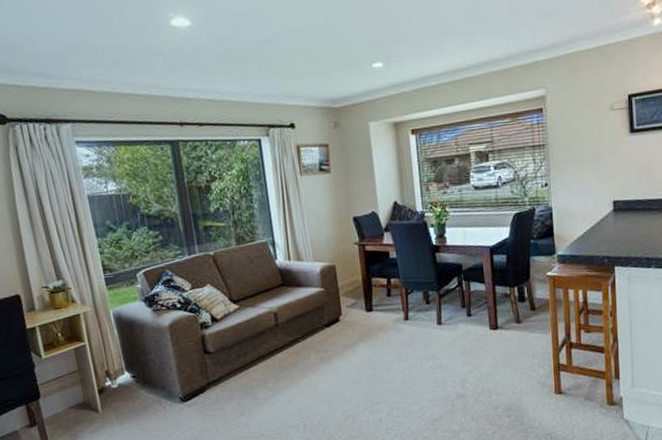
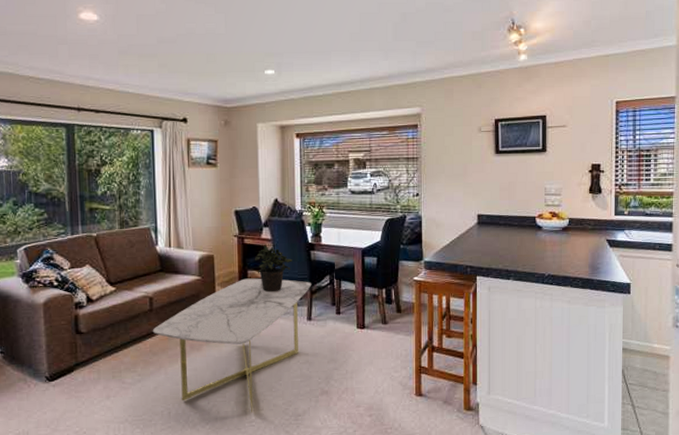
coffee table: none [280,284,440,421] -> present [152,278,312,413]
potted plant: none [377,250,418,299] -> present [254,245,293,293]

